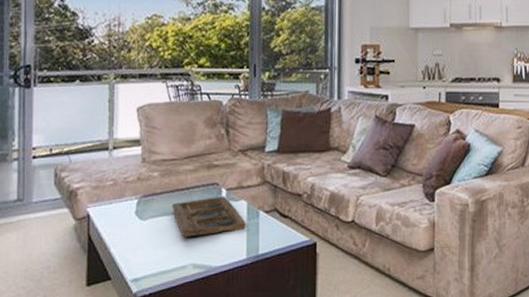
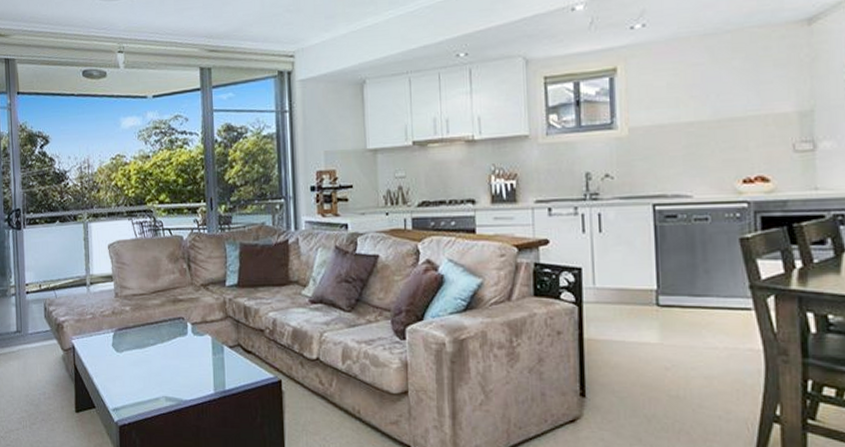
decorative tray: present [172,196,246,238] -> none [144,330,212,370]

